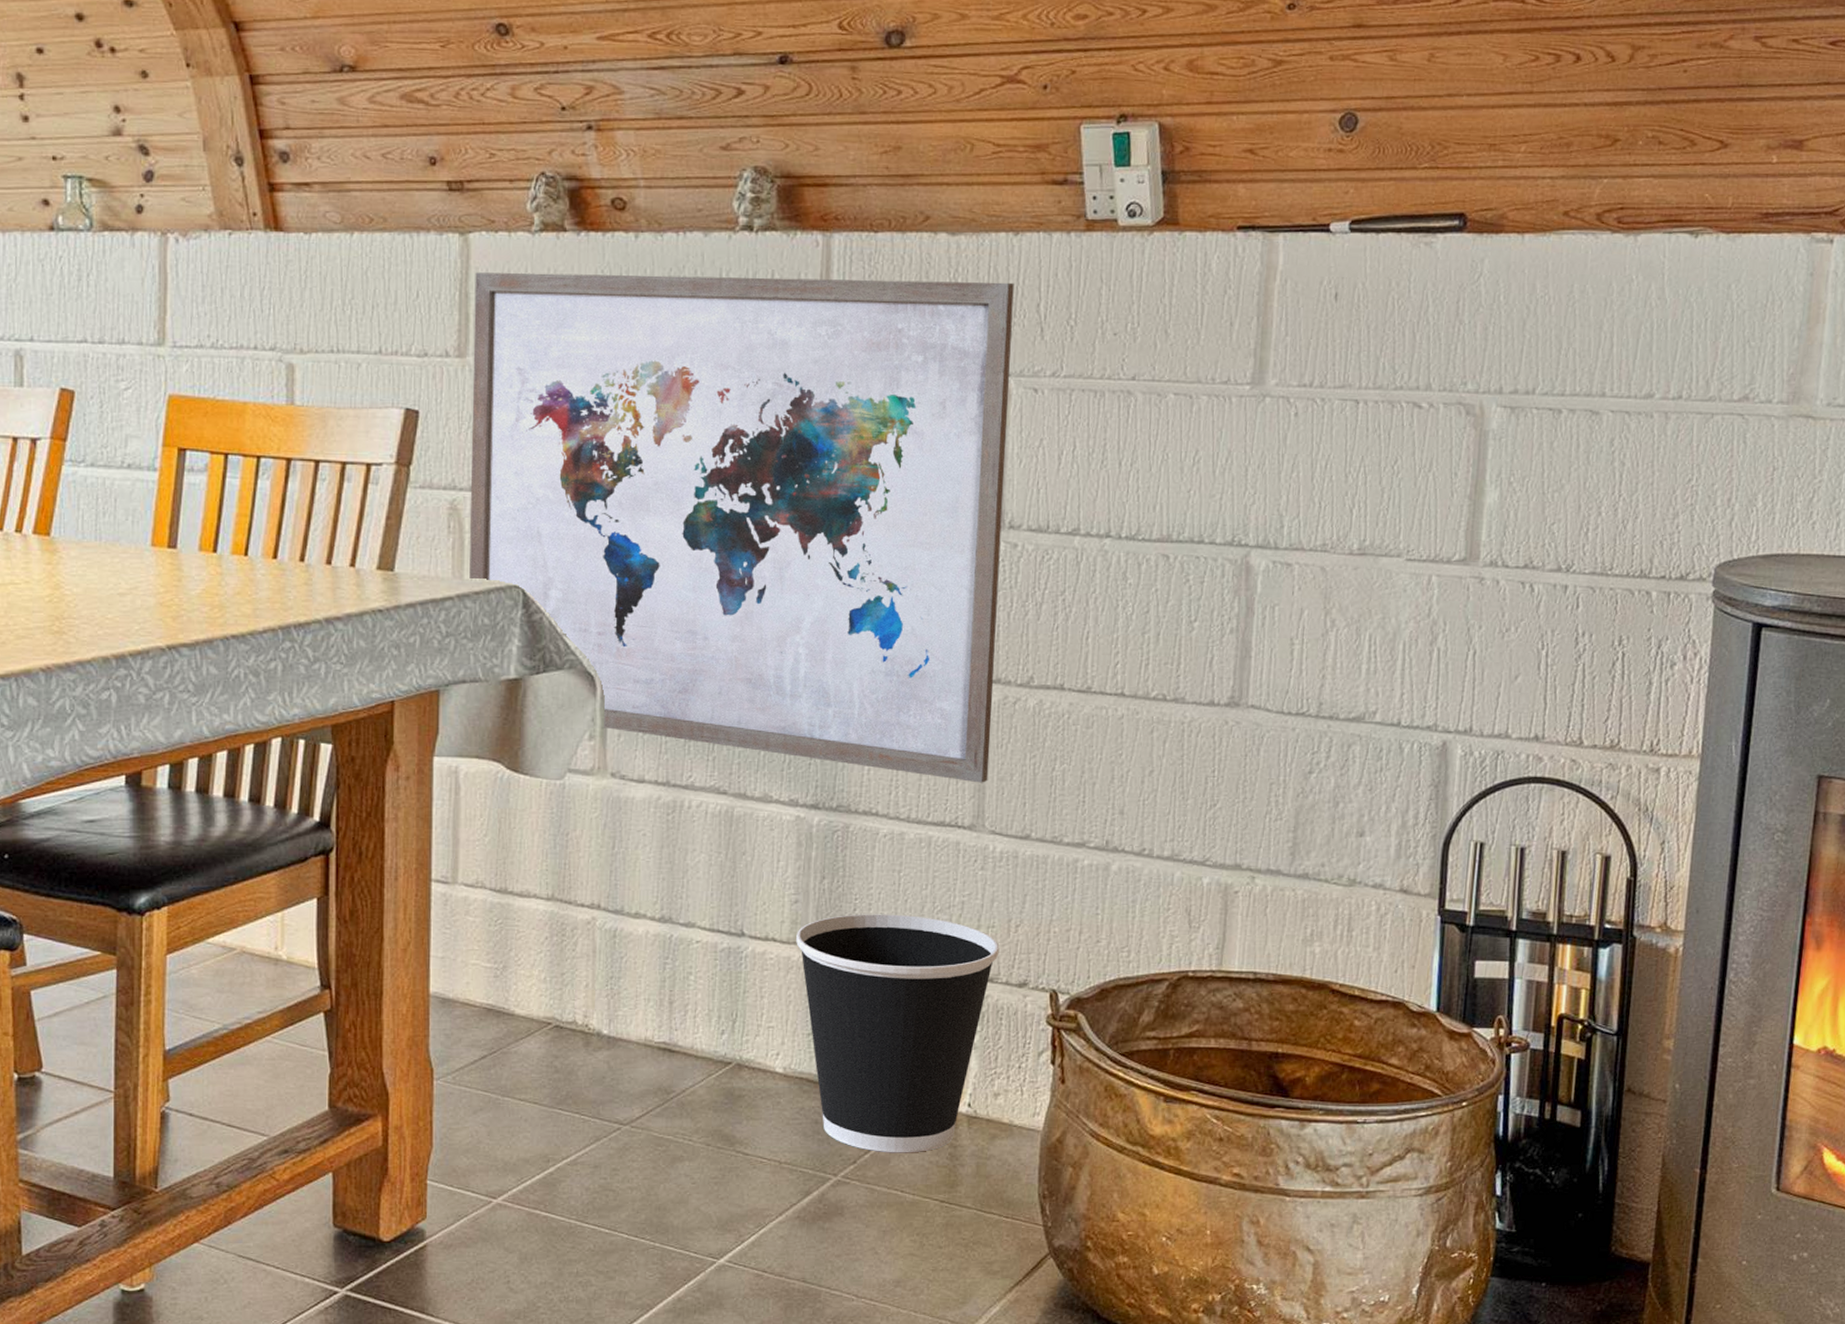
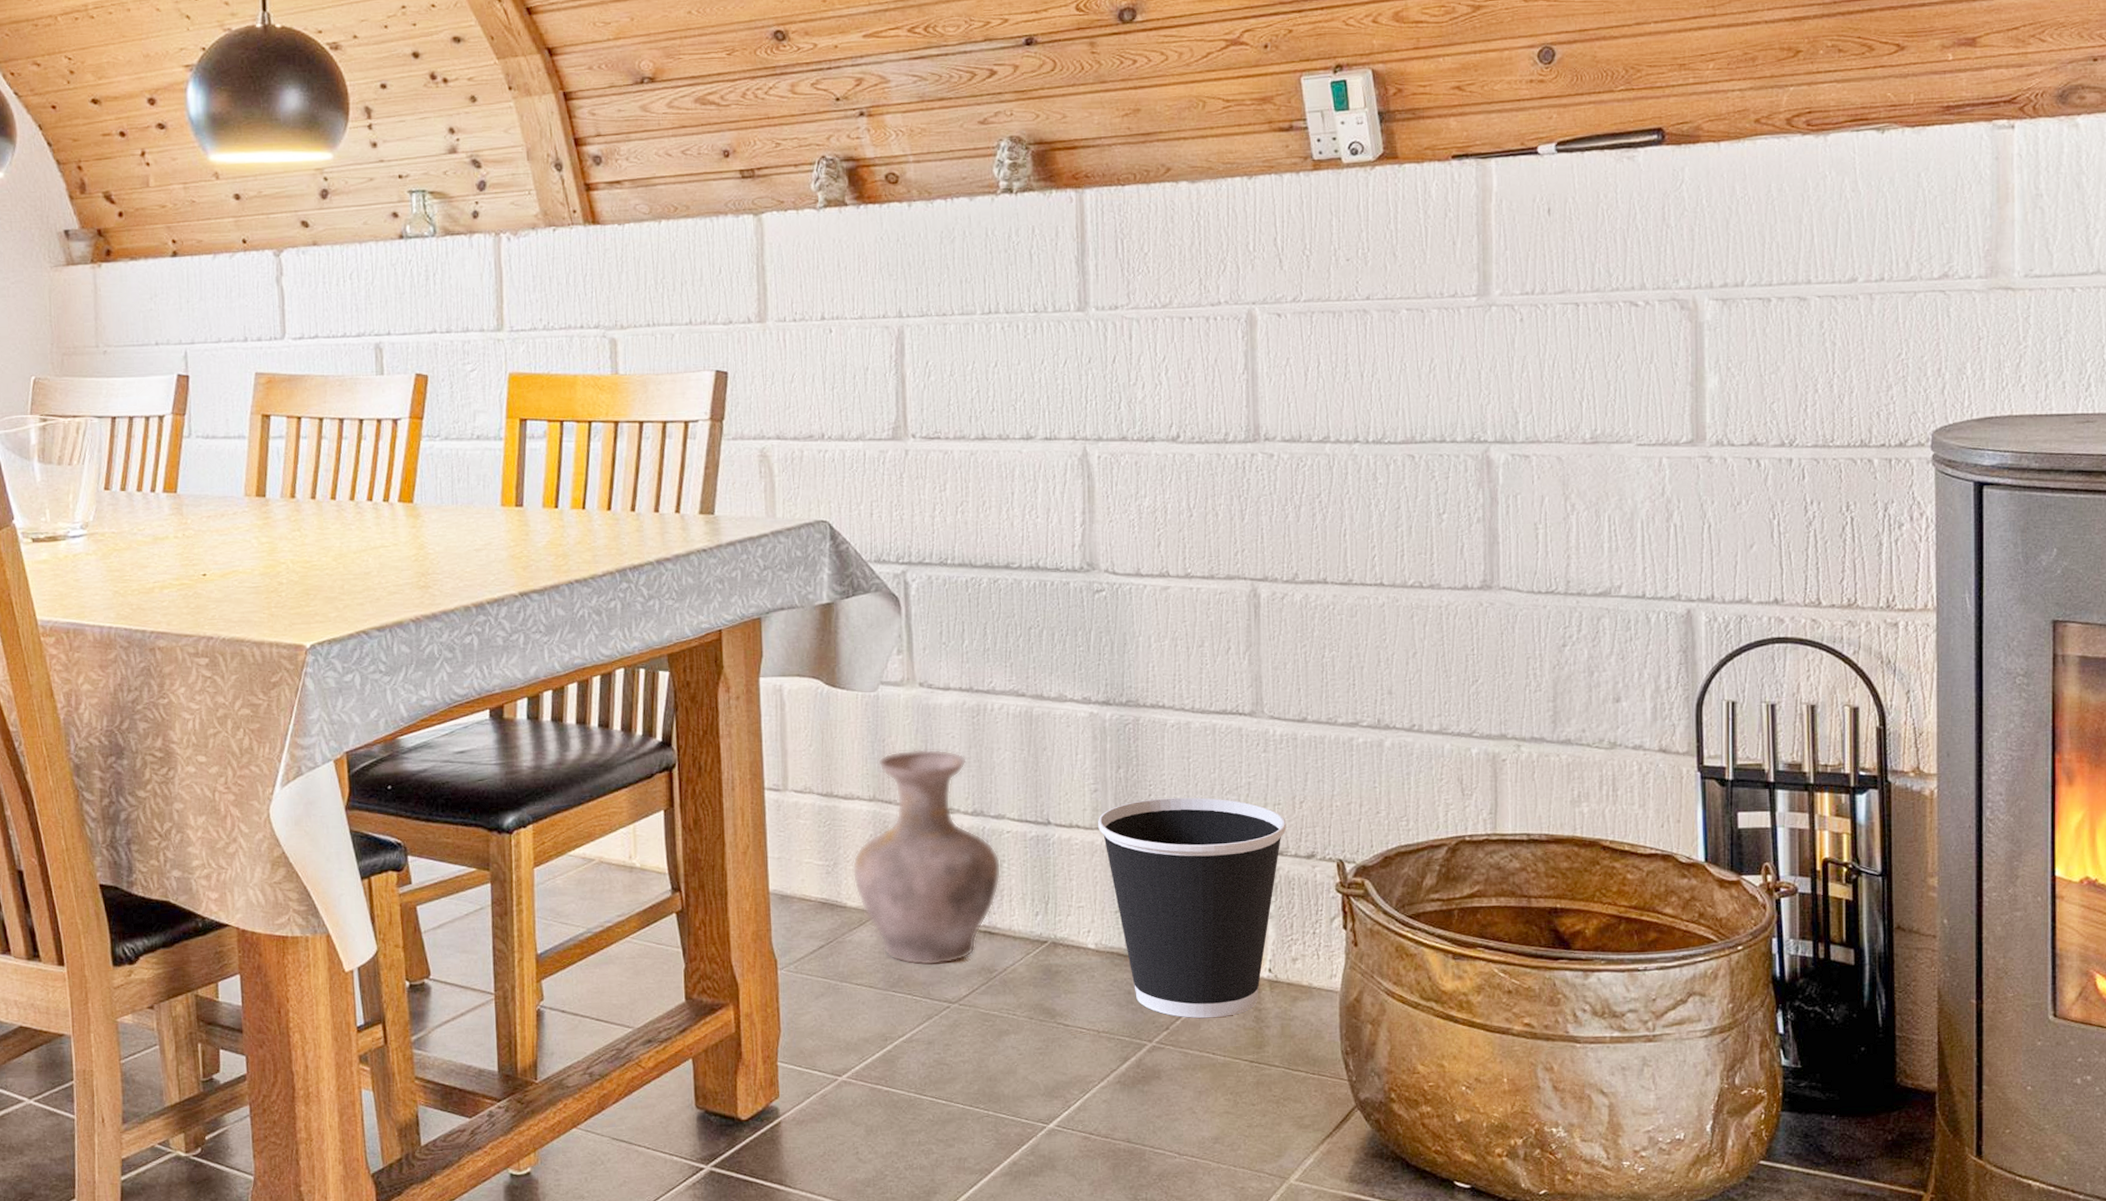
wall art: present [469,272,1014,783] -> none [769,221,1264,673]
vase: none [523,845,687,1083] -> present [852,748,1001,966]

